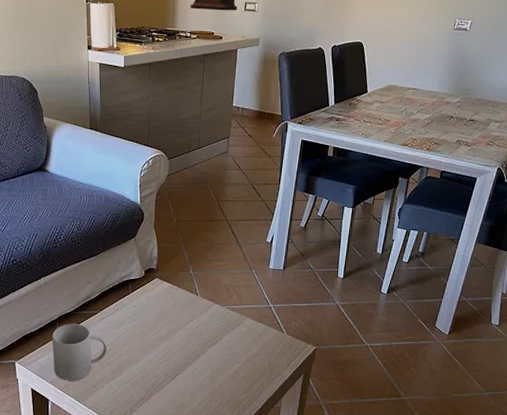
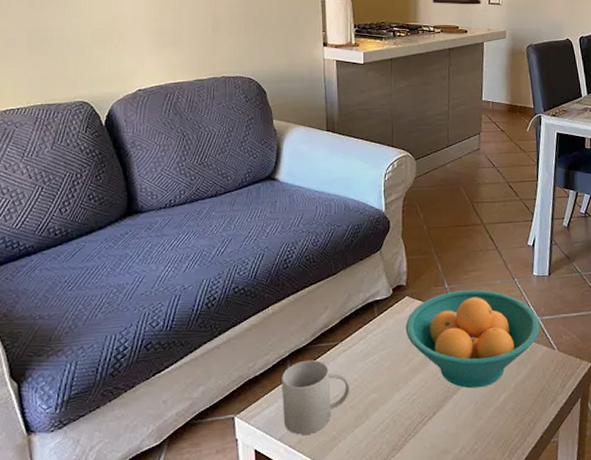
fruit bowl: none [154,277,272,358] -> present [405,289,540,389]

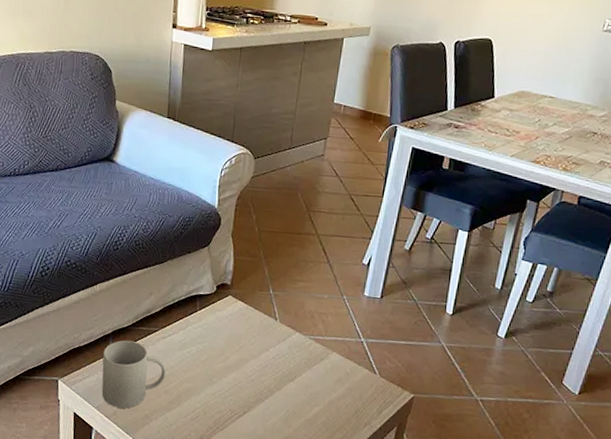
fruit bowl: present [405,289,540,389] -> none [225,298,364,398]

